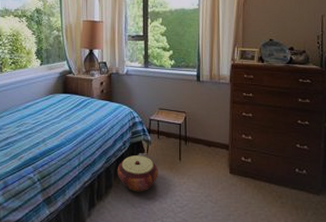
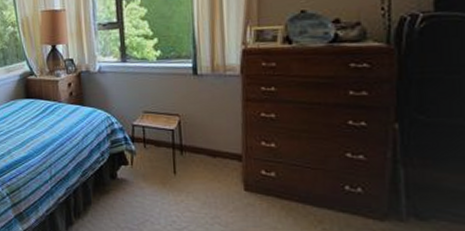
woven basket: present [117,155,158,192] -> none [95,168,148,211]

